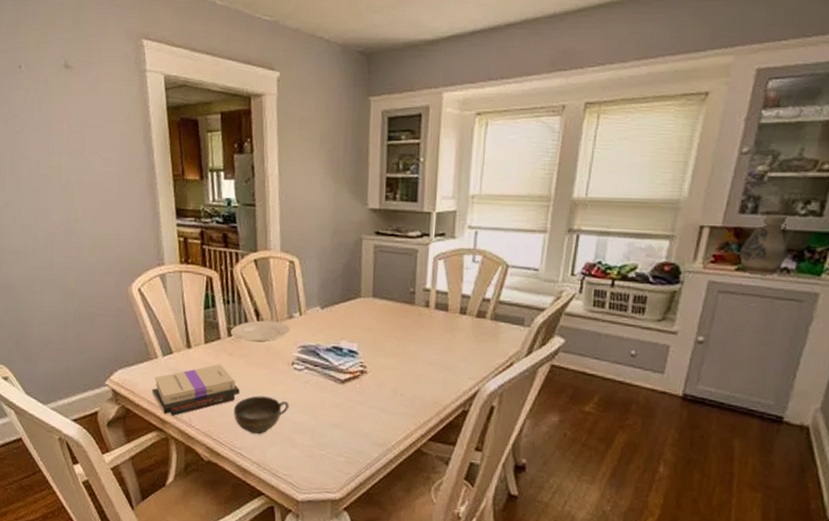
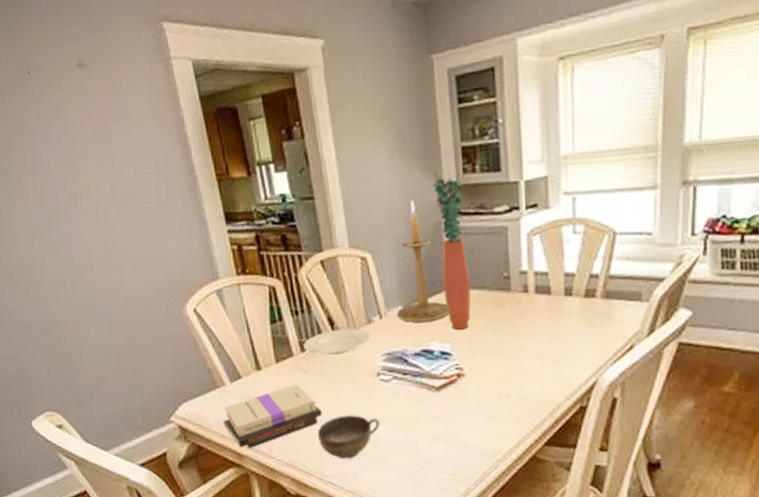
candlestick: none [316,217,360,323] -> present [398,200,449,323]
vase: none [357,197,383,333] -> present [432,172,471,330]

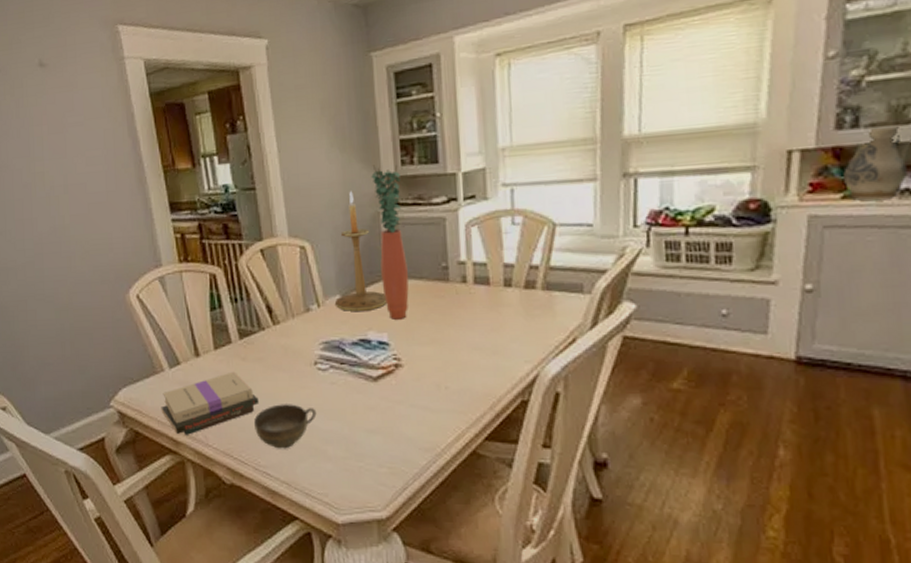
plate: present [303,328,371,355] -> none [242,316,309,343]

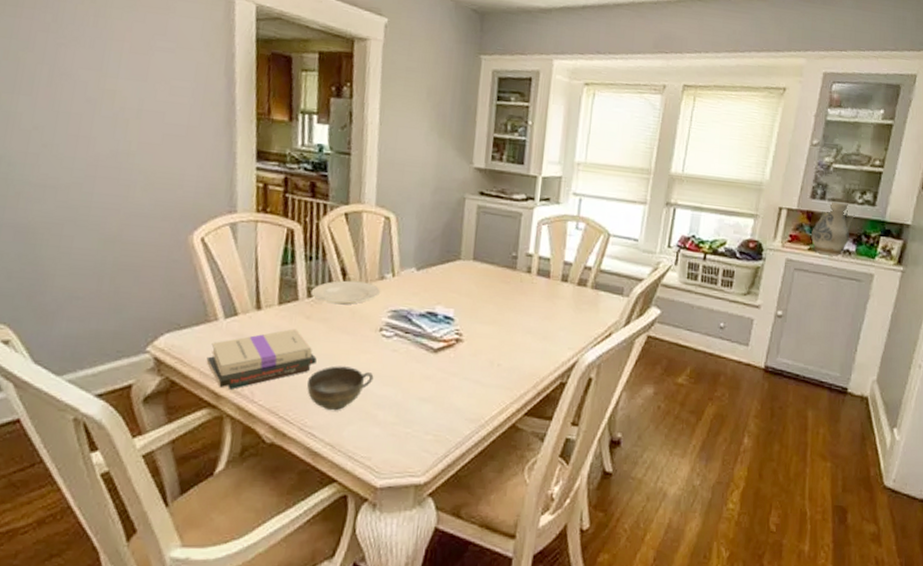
plate: none [242,316,309,343] -> present [311,280,381,305]
candlestick: present [335,191,387,312] -> none [410,174,459,287]
vase: present [371,164,409,320] -> none [456,155,489,298]

